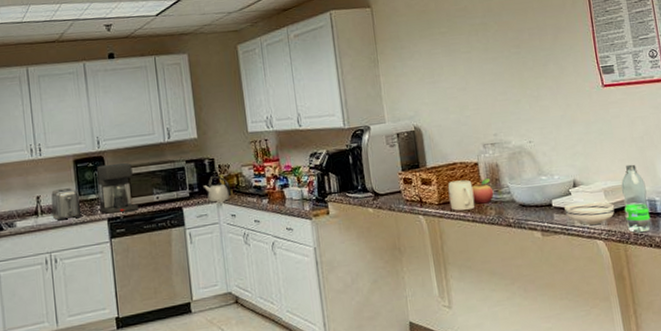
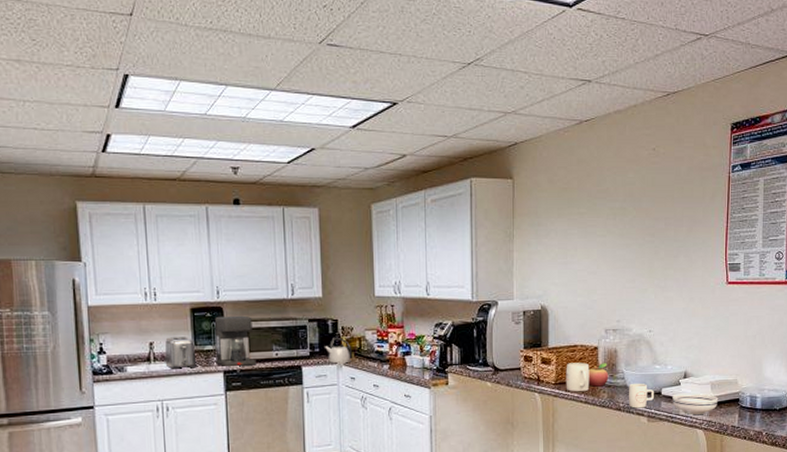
mug: none [516,196,545,223] -> present [628,383,654,408]
bottle: present [621,164,651,233] -> none [726,361,750,426]

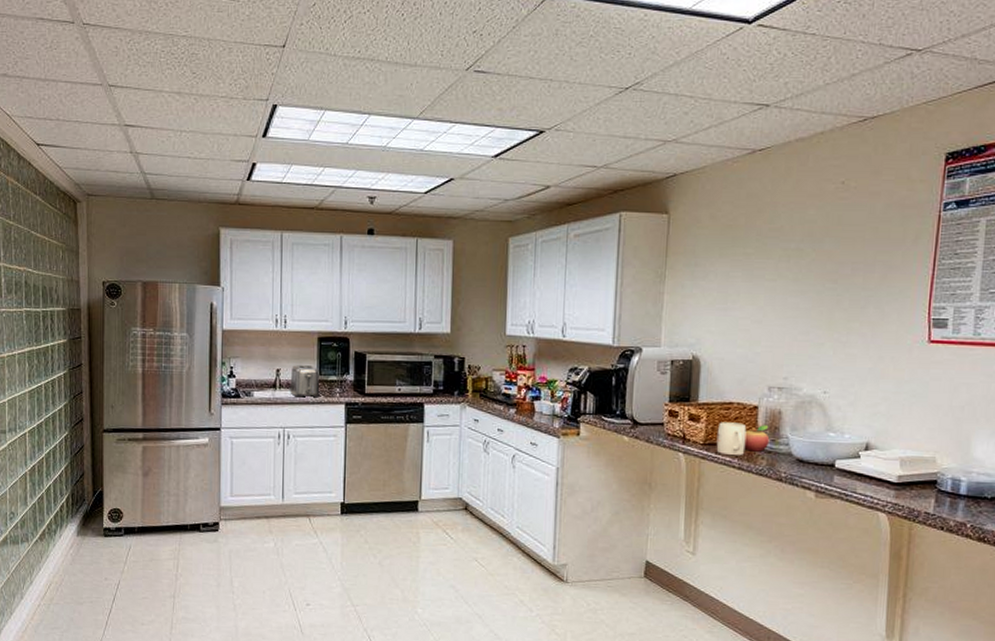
coffee maker: present [215,315,257,367] -> none [338,346,379,400]
kettle: present [324,337,353,364] -> none [448,375,478,404]
mug: present [628,383,654,408] -> none [792,451,825,481]
bowl: present [672,393,719,415] -> none [848,467,909,495]

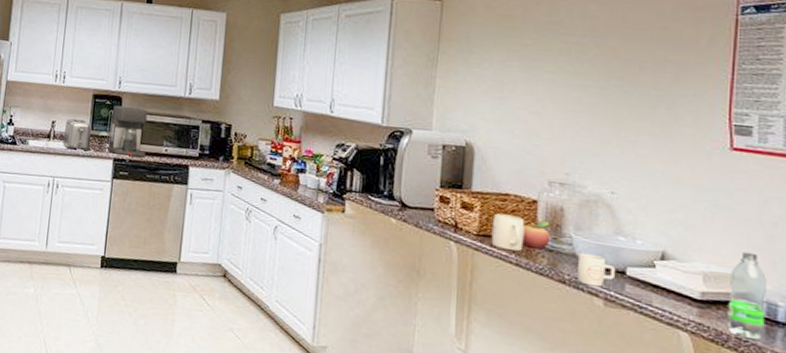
coffee maker: none [338,346,379,400] -> present [108,105,148,158]
mug: none [792,451,825,481] -> present [576,252,615,288]
bottle: none [918,435,953,513] -> present [727,251,767,341]

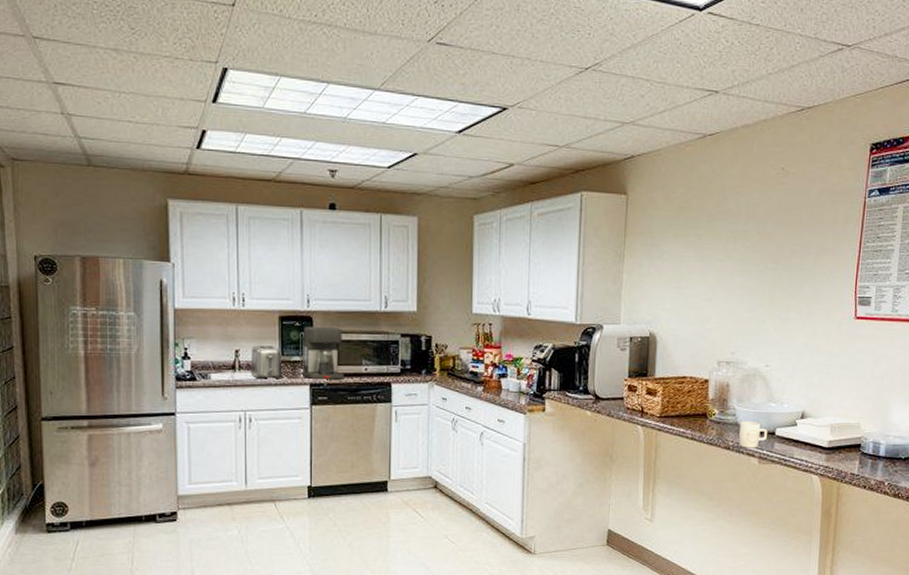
mug: present [491,213,525,252] -> none [671,395,699,427]
fruit: present [522,221,551,250] -> none [696,397,719,424]
bottle: present [727,251,767,341] -> none [845,403,874,474]

